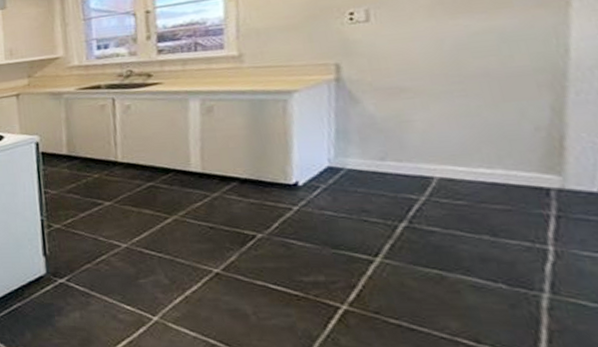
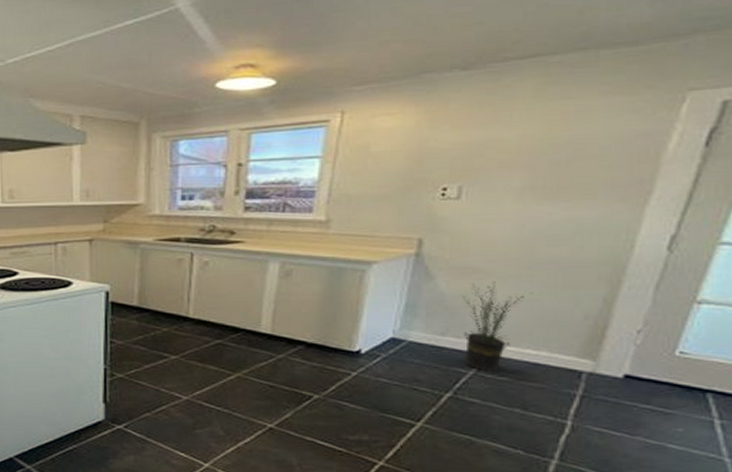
potted plant: none [394,99,470,196] -> present [462,281,532,372]

